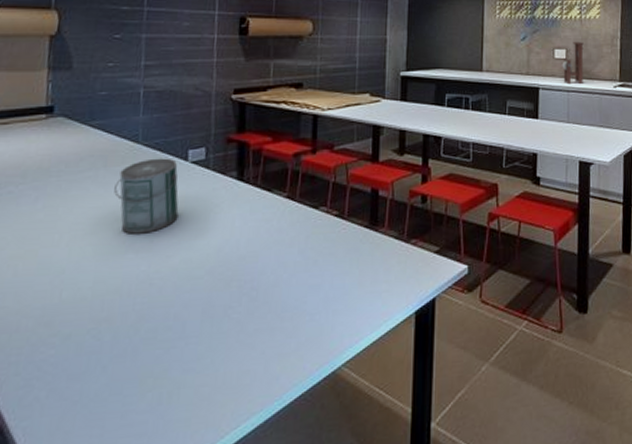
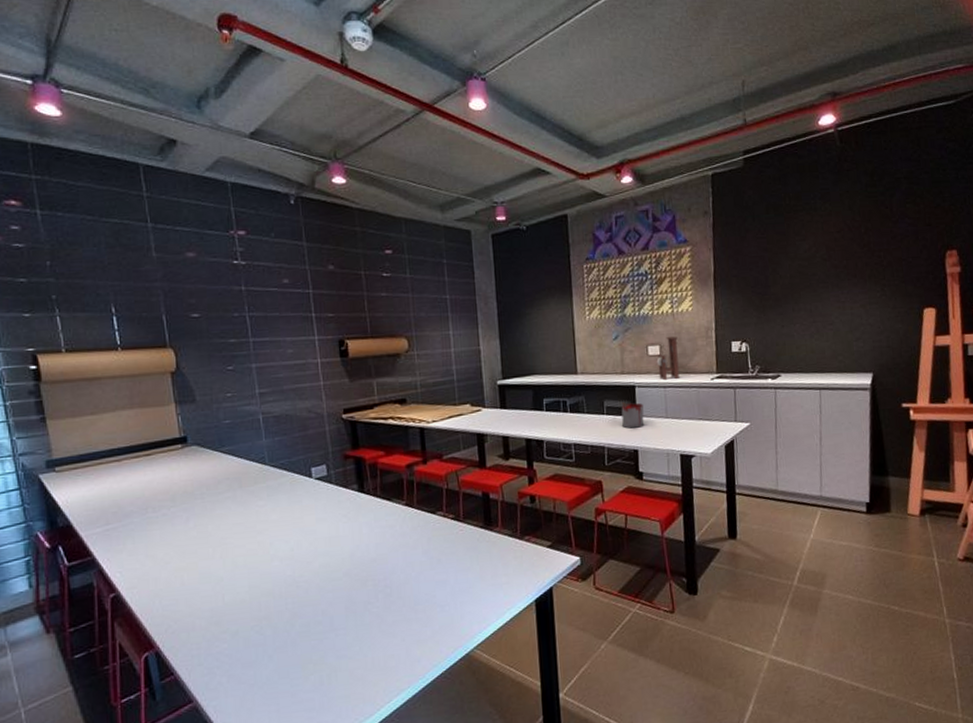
paint can: present [114,158,179,234] -> none [252,476,312,545]
paint can: none [523,104,546,131] -> present [621,402,645,429]

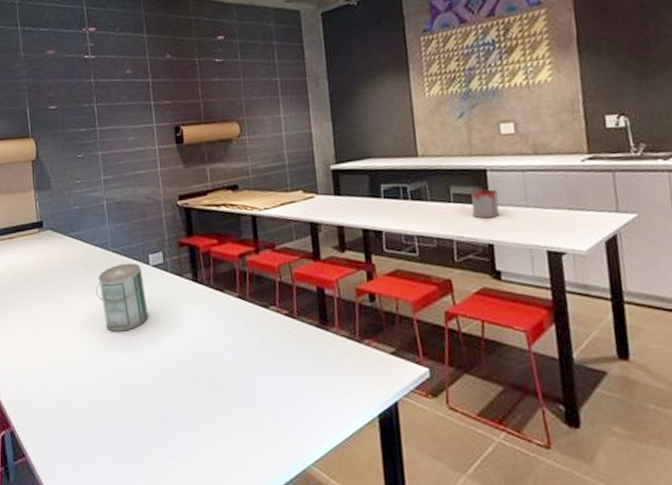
paint can: none [252,476,312,545] -> present [96,262,149,332]
paper towel holder: present [656,336,680,381] -> none [511,111,541,163]

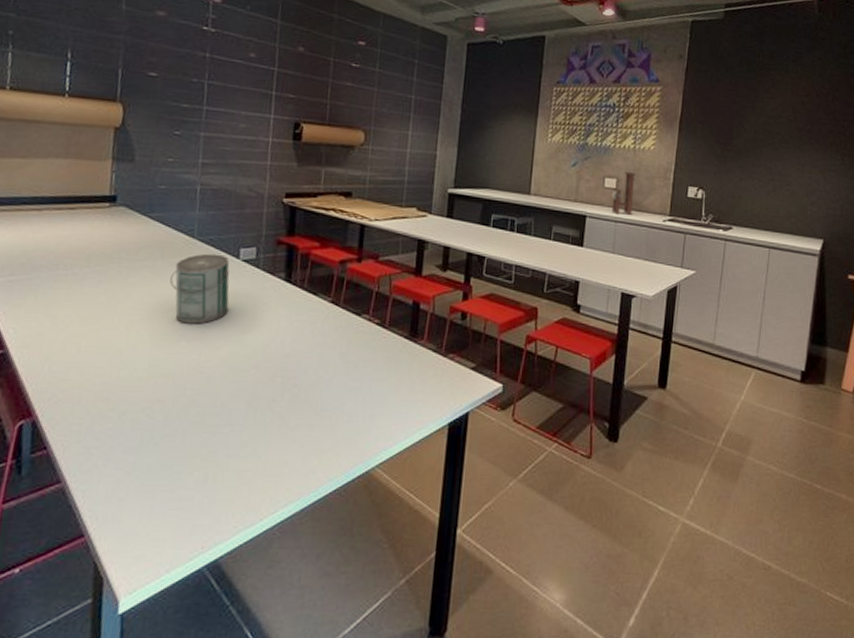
paint can: present [470,188,500,219] -> none [567,230,591,259]
paper towel holder: none [511,111,541,163] -> present [611,171,636,216]

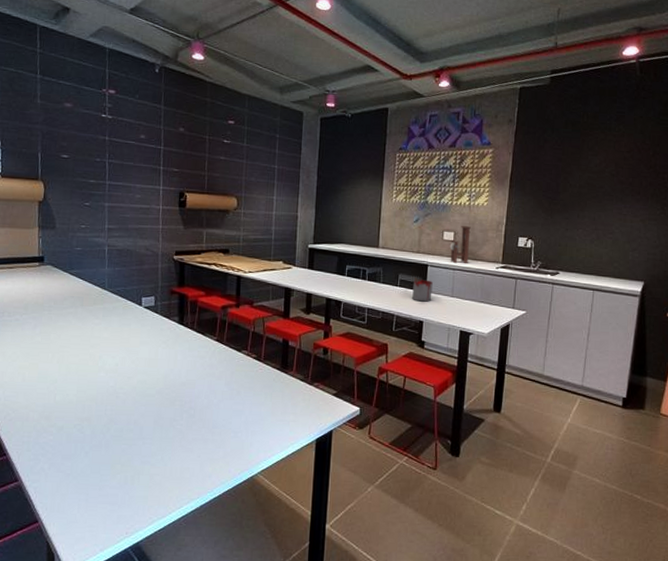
paint can: present [170,253,230,324] -> none [89,302,136,359]
paint can: none [567,230,591,259] -> present [412,278,433,302]

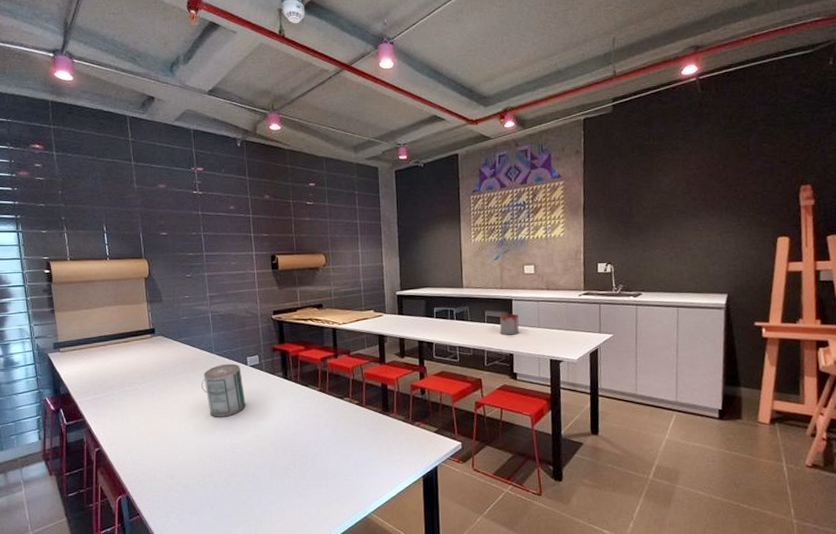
paint can: none [89,302,136,359] -> present [201,363,246,418]
paper towel holder: present [449,225,471,264] -> none [531,257,551,296]

